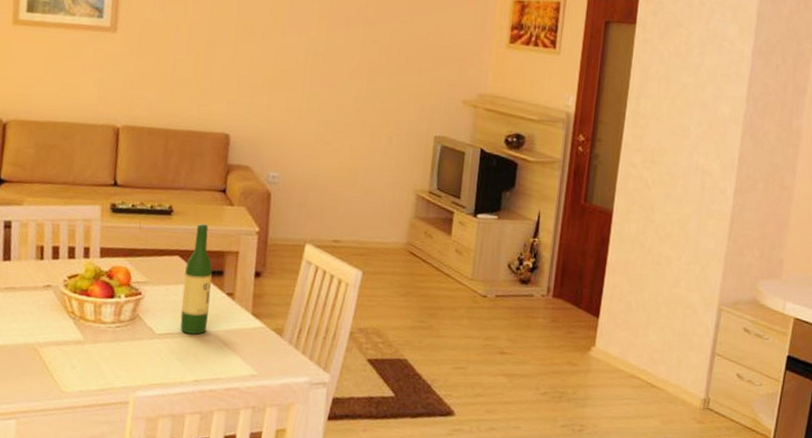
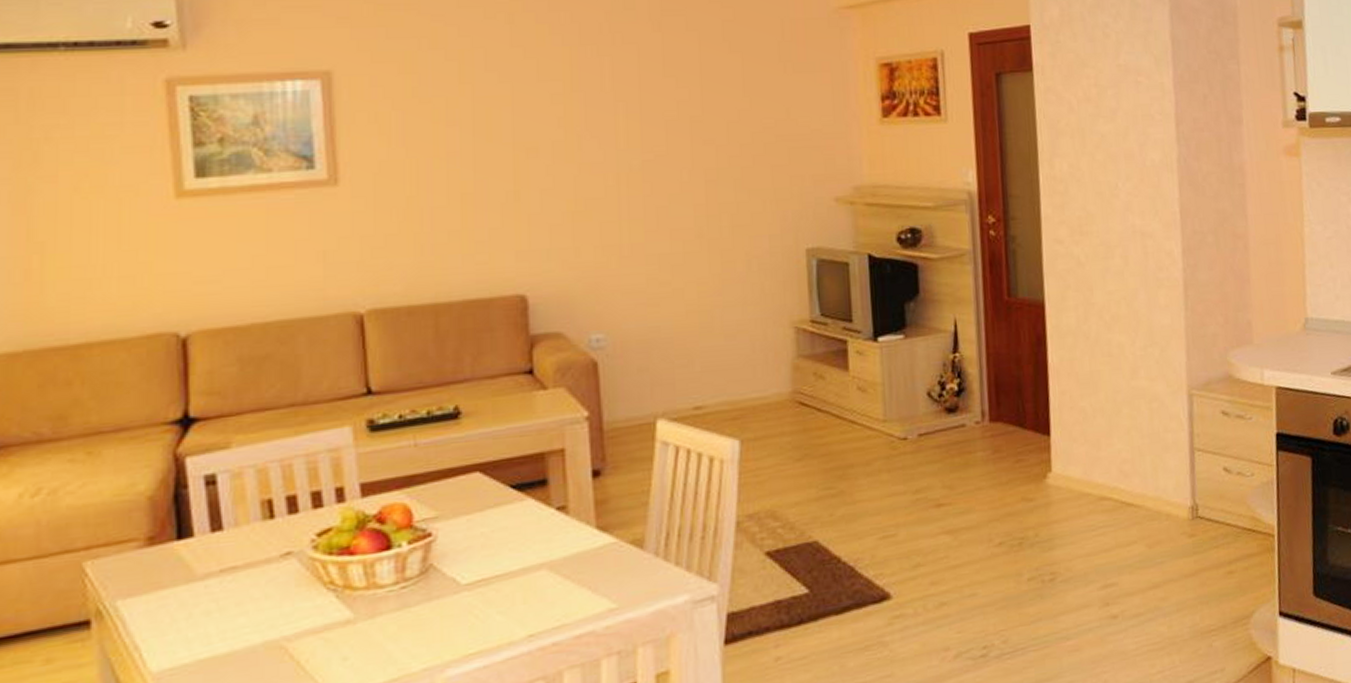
wine bottle: present [180,223,213,335] -> none [491,420,535,575]

